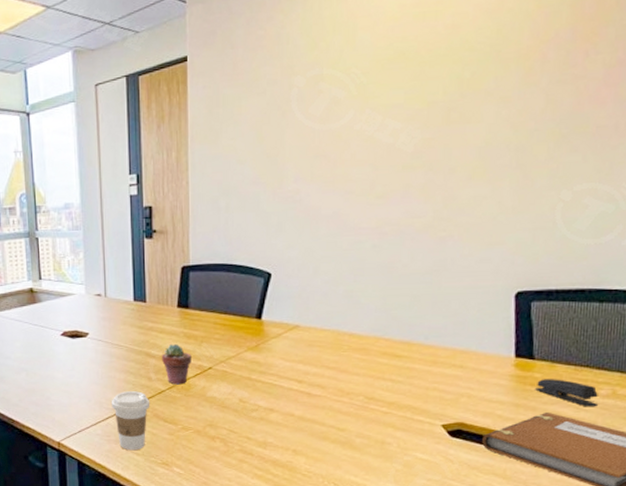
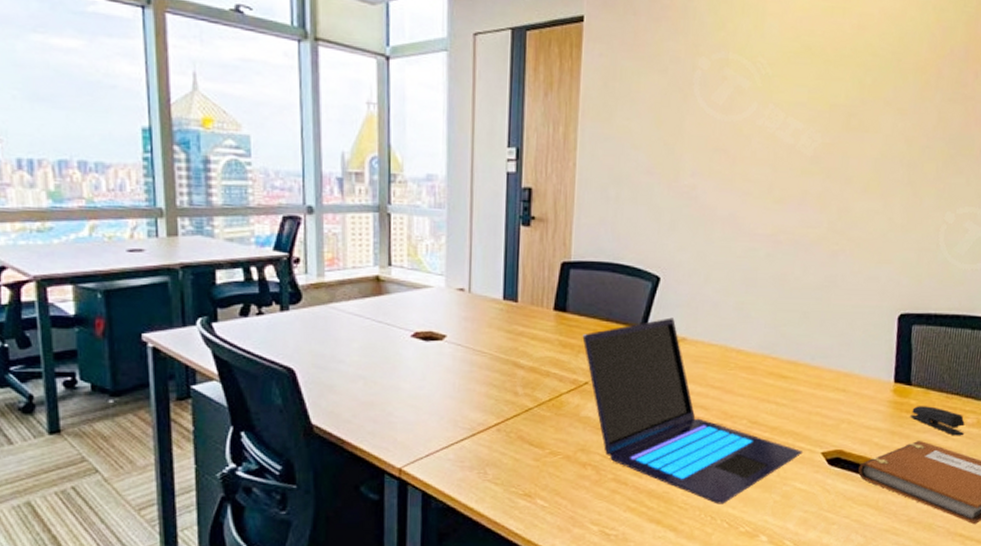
coffee cup: present [112,391,150,449] -> none [469,408,515,478]
potted succulent: present [162,344,192,385] -> none [532,354,566,402]
laptop: none [204,308,423,473] -> present [582,317,804,504]

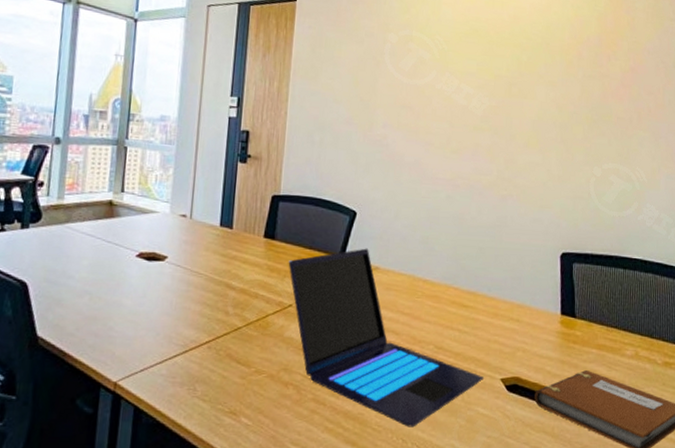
stapler: present [910,406,965,436] -> none [577,337,625,367]

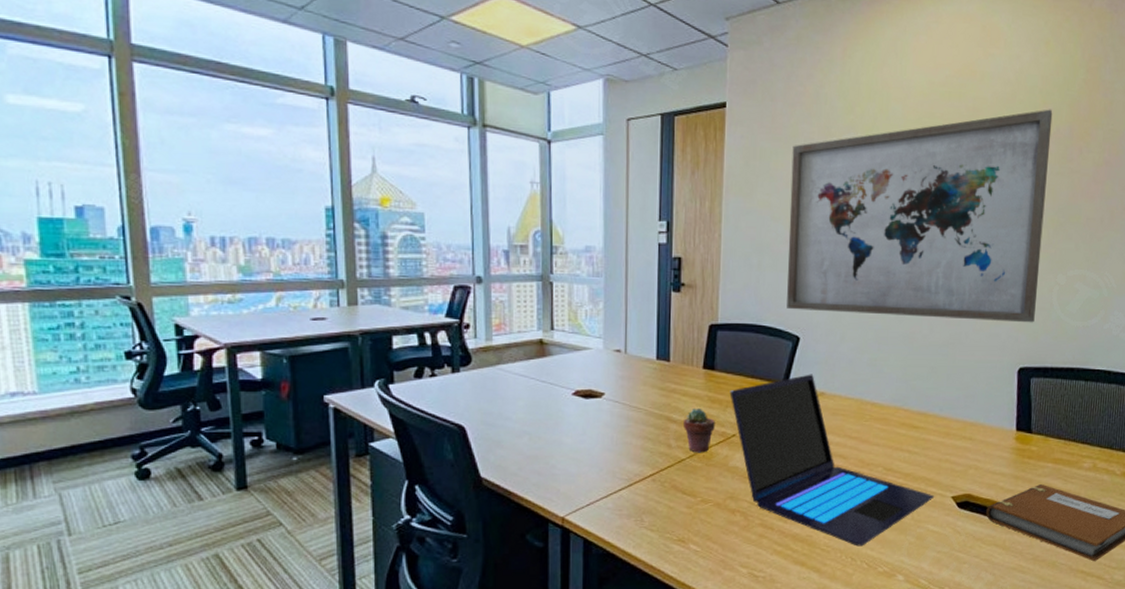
potted succulent: none [242,277,273,322] -> present [684,409,715,453]
wall art: none [345,20,583,211] -> present [787,109,1053,323]

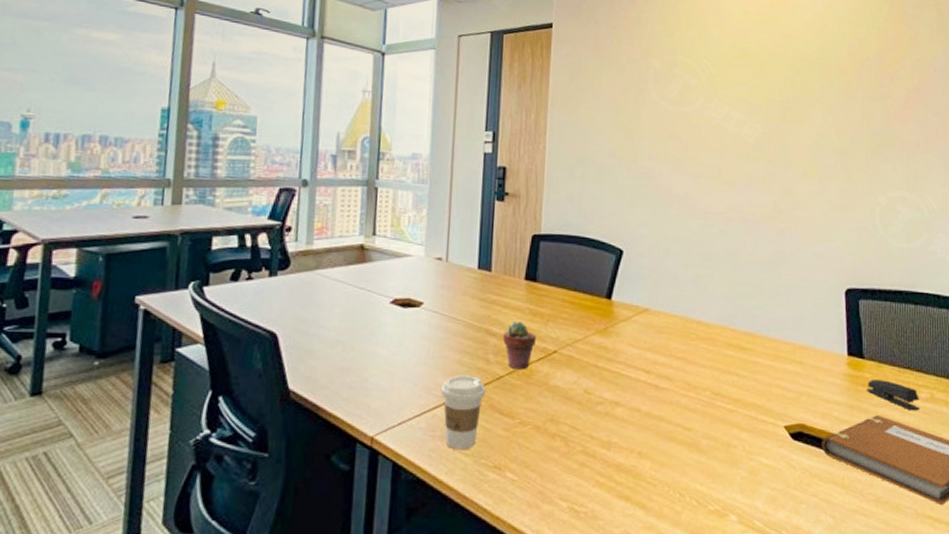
coffee cup: none [626,460,669,525] -> present [441,375,486,449]
laptop: present [729,374,935,547] -> none [551,289,767,480]
wall art: present [787,109,1053,323] -> none [610,38,862,243]
stapler: none [1032,452,1082,479] -> present [866,380,919,411]

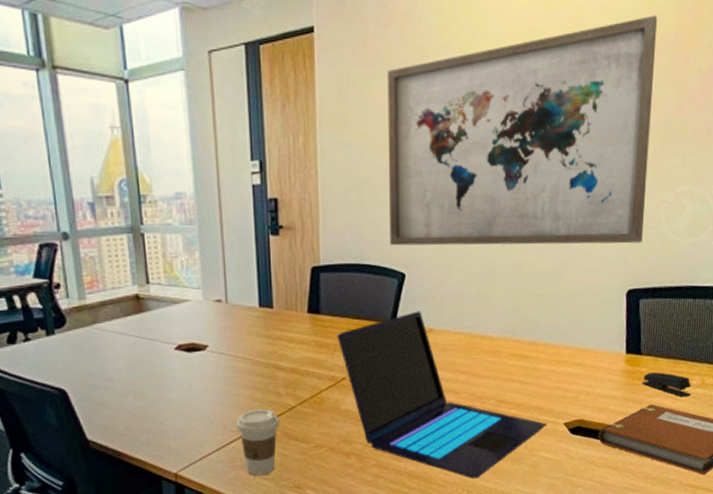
potted succulent: present [503,322,536,370] -> none [292,354,324,399]
laptop: none [551,289,767,480] -> present [337,311,548,479]
wall art: none [610,38,862,243] -> present [387,15,658,246]

